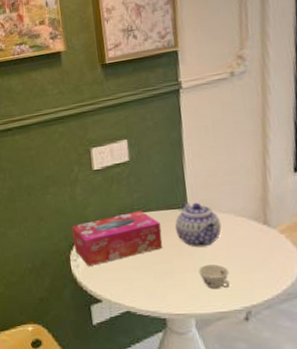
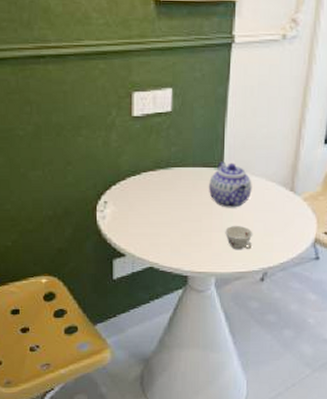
tissue box: present [71,210,163,266] -> none [102,165,195,218]

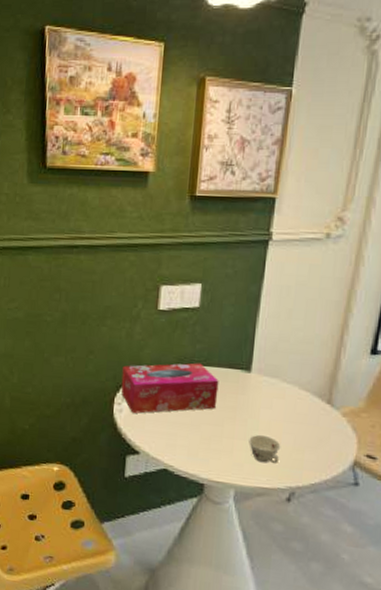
tissue box: none [102,165,195,218] -> present [120,363,219,414]
teapot: present [209,161,252,208] -> none [234,363,283,416]

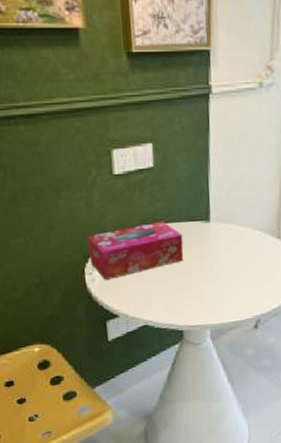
teacup: present [249,434,281,464] -> none [216,276,244,301]

